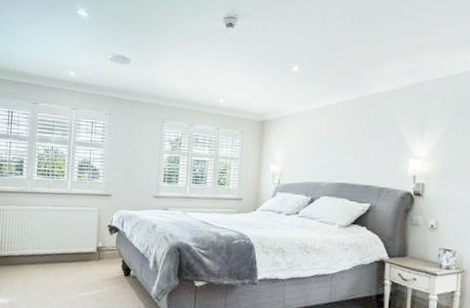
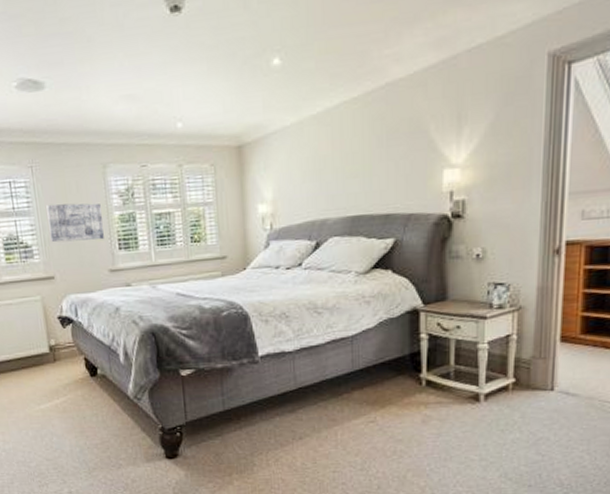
wall art: none [114,142,156,173] -> present [46,203,104,243]

